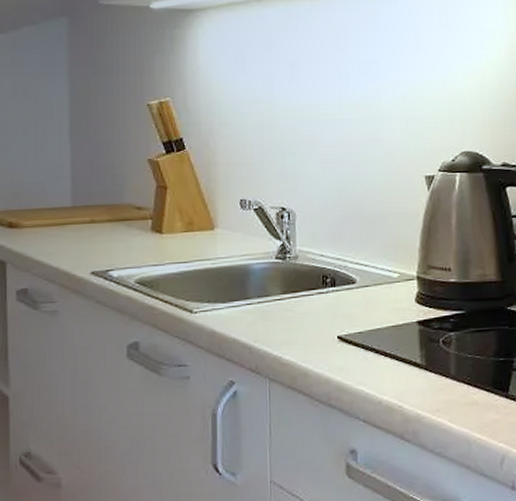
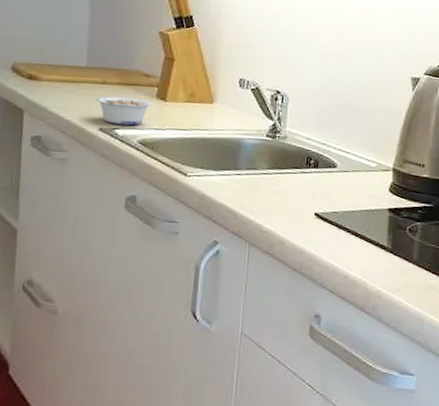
legume: none [85,234,147,266] -> present [96,96,152,126]

